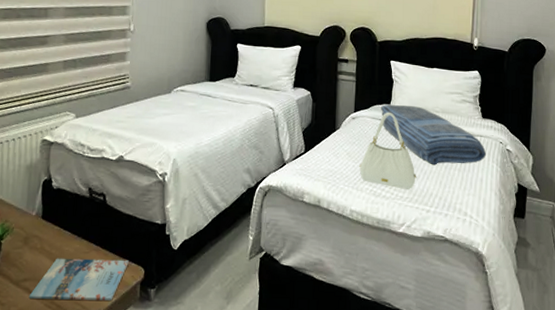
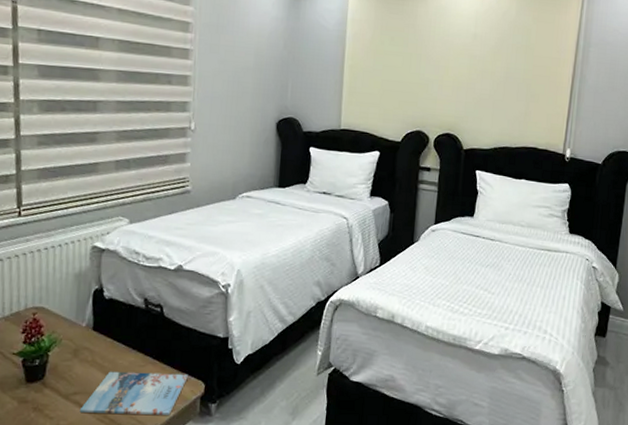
handbag: present [359,112,417,191] -> none [437,225,497,307]
towel: present [381,105,487,165] -> none [463,217,572,282]

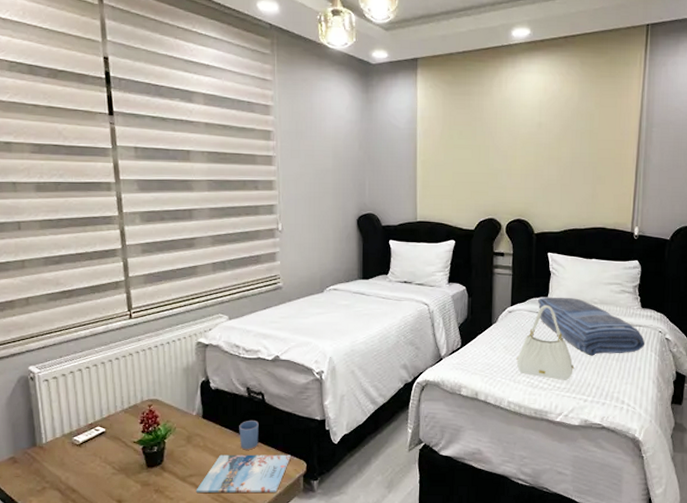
mug: none [132,334,155,367] -> present [239,420,259,450]
handbag: none [437,225,497,307] -> present [516,304,575,381]
towel: none [463,217,572,282] -> present [538,298,645,356]

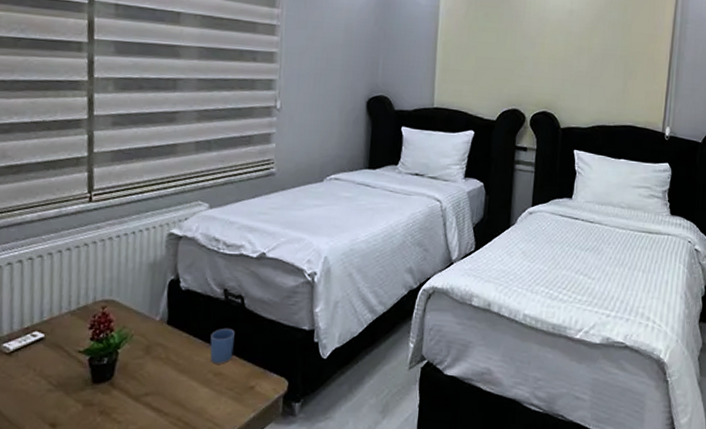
magazine: present [196,454,291,493] -> none [150,369,270,416]
handbag: present [516,304,575,381] -> none [535,206,598,293]
towel: present [538,298,645,356] -> none [561,199,674,266]

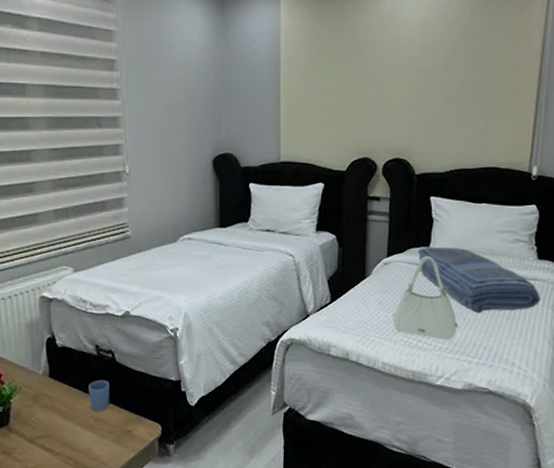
handbag: none [535,206,598,293] -> present [392,255,459,341]
towel: none [561,199,674,266] -> present [418,248,541,313]

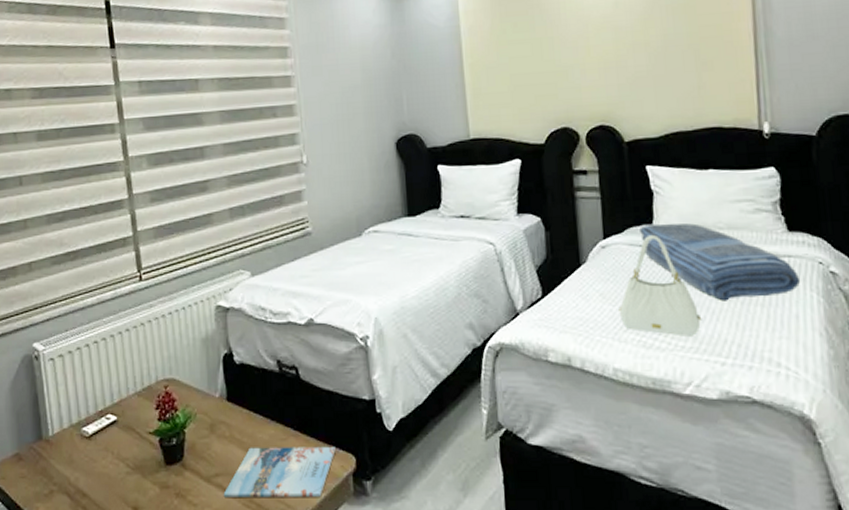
magazine: none [45,416,144,456] -> present [223,446,336,497]
mug: present [88,379,110,411] -> none [270,401,295,441]

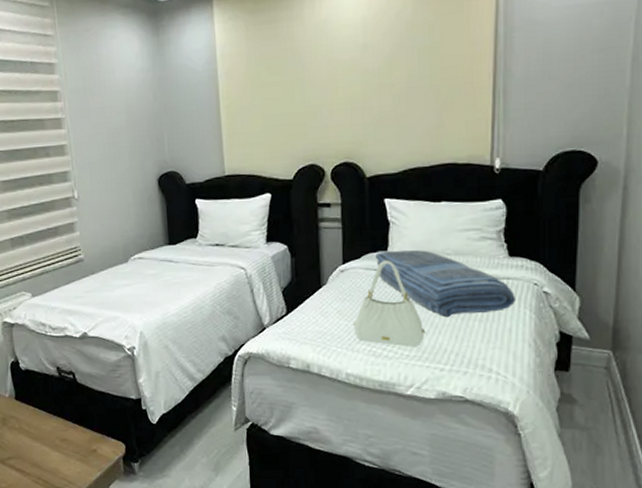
magazine: present [223,446,336,497] -> none [15,436,108,475]

